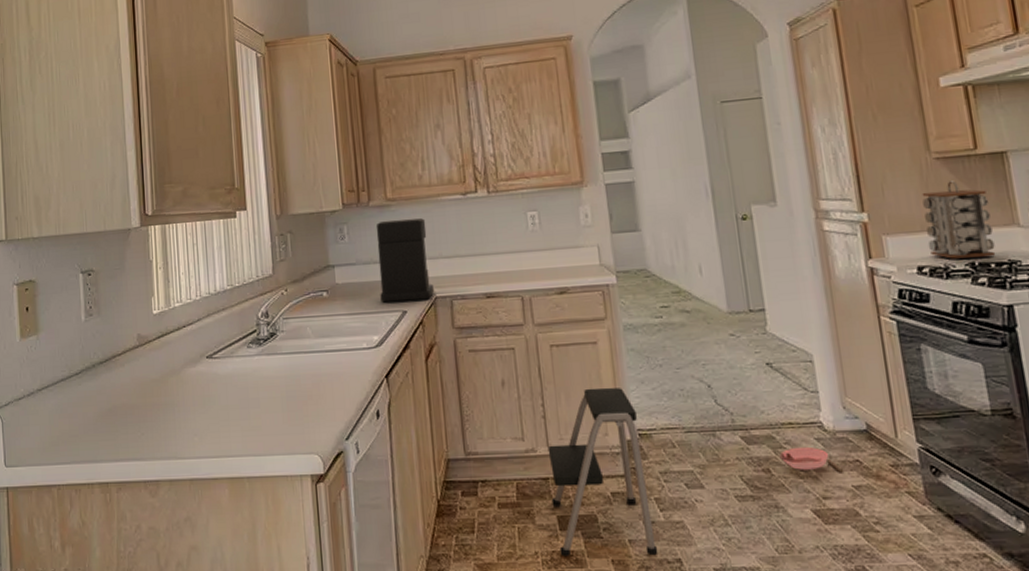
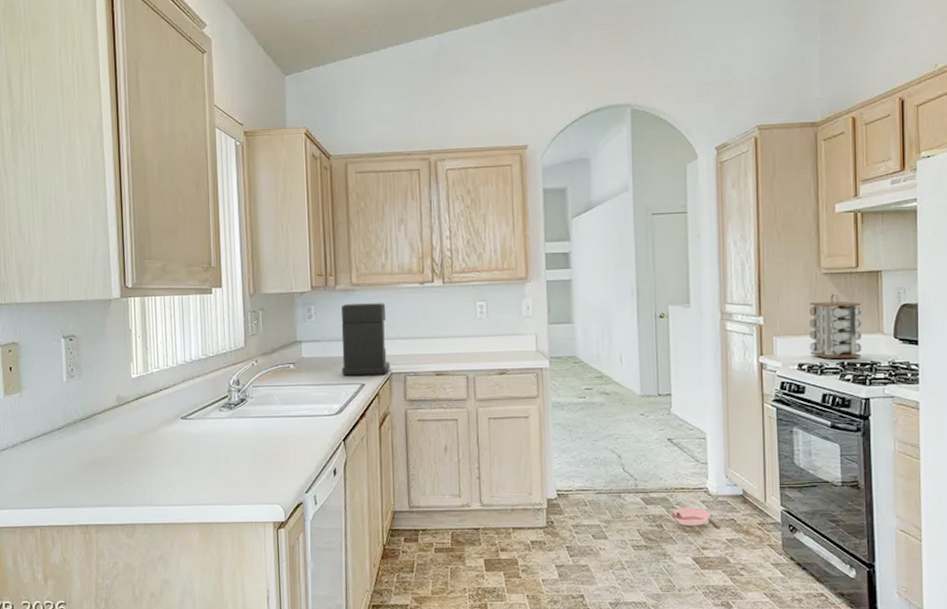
step stool: present [547,387,658,557] -> none [480,454,566,592]

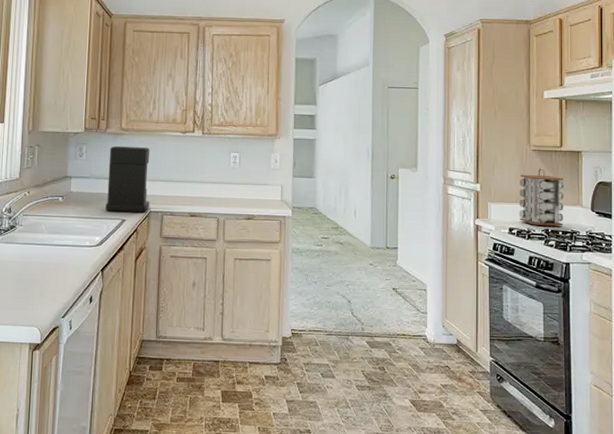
pet bowl: present [671,507,721,529] -> none [392,352,437,375]

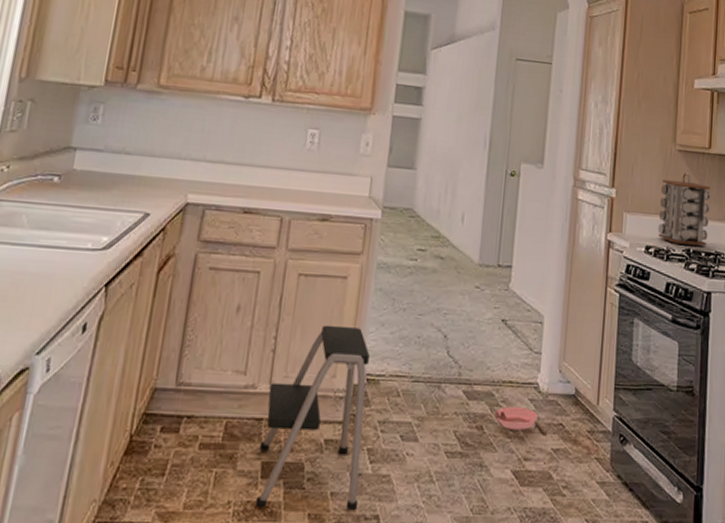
coffee maker: present [105,145,150,212] -> none [122,108,197,205]
step stool: none [219,294,294,427] -> present [255,325,370,511]
pet bowl: none [392,352,437,375] -> present [494,406,548,436]

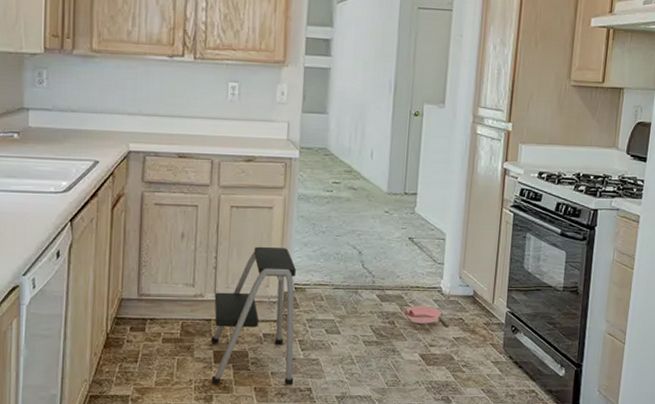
spice rack: present [657,173,710,247] -> none [550,106,602,171]

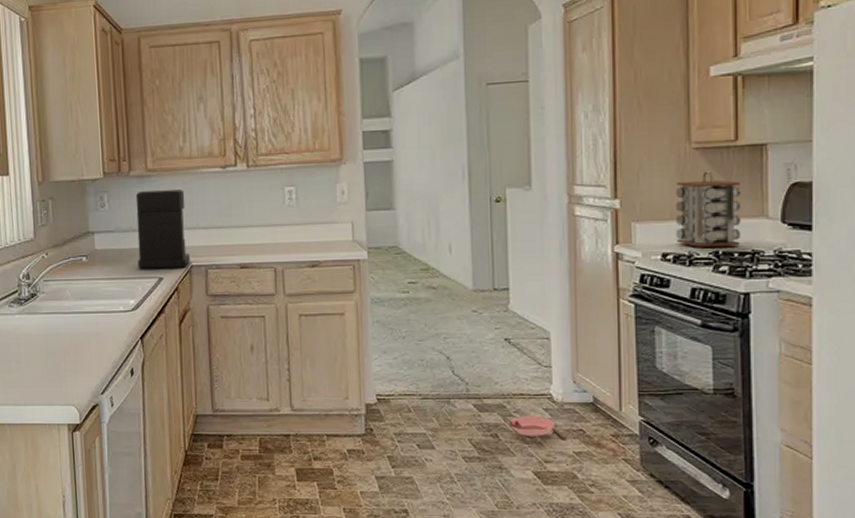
coffee maker: none [74,71,129,153] -> present [135,189,191,269]
step stool: present [211,246,296,385] -> none [291,355,387,506]
spice rack: none [550,106,602,171] -> present [675,171,741,248]

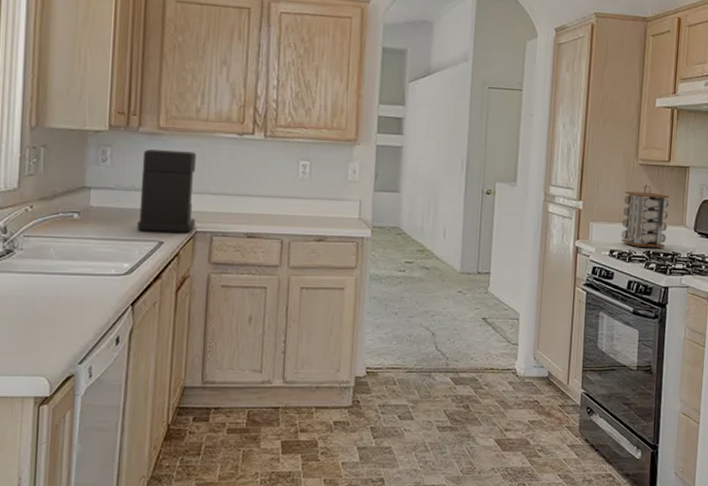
pet bowl: present [508,415,568,441] -> none [478,388,525,411]

